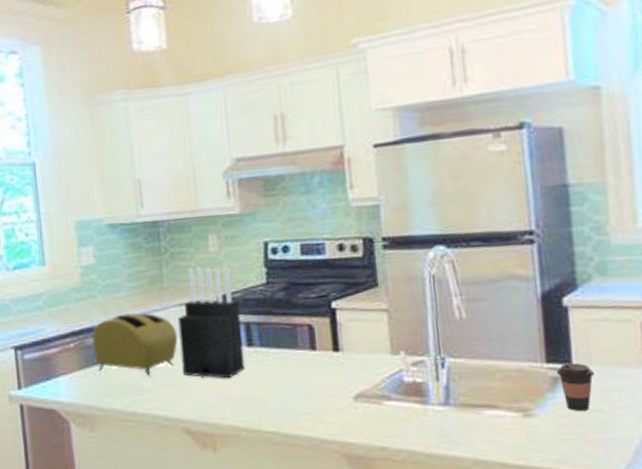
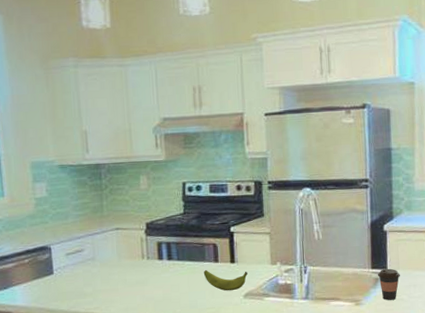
toaster: present [92,312,178,377] -> none [44,235,114,285]
knife block: present [178,266,245,379] -> none [114,200,166,285]
banana: none [296,361,359,391] -> present [203,270,248,291]

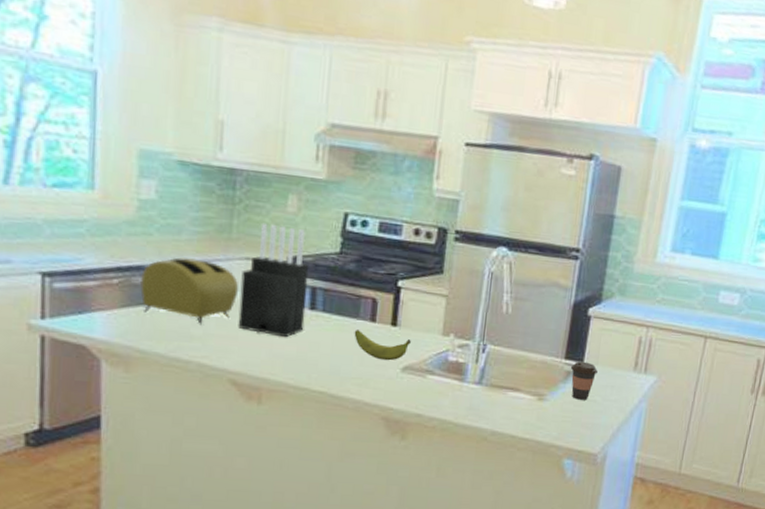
toaster: none [44,235,114,285] -> present [140,257,239,325]
knife block: none [114,200,166,285] -> present [238,222,309,338]

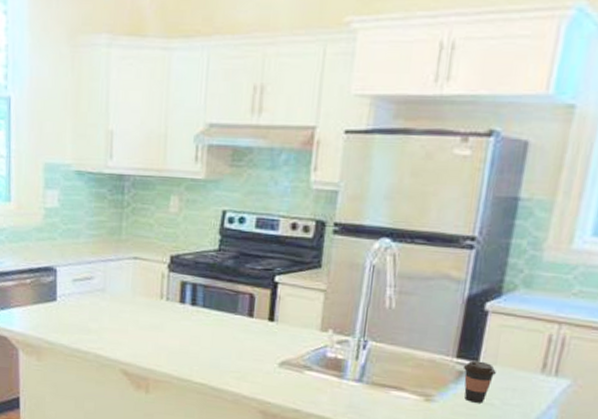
toaster: present [140,257,239,325] -> none [48,259,128,320]
knife block: present [238,222,309,338] -> none [128,224,190,332]
banana: present [354,330,412,361] -> none [232,325,289,356]

